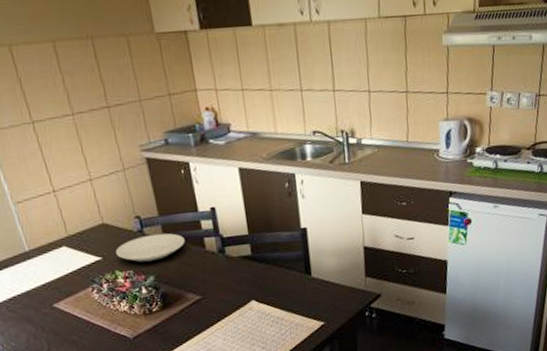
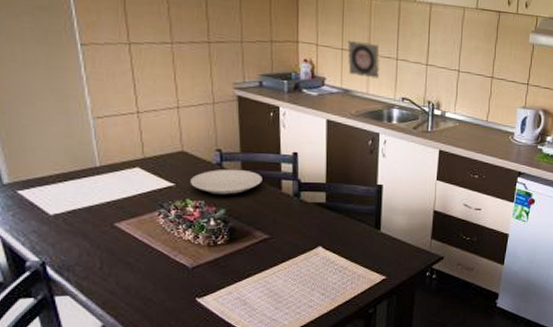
decorative plate: none [246,77,285,116] -> present [347,41,380,79]

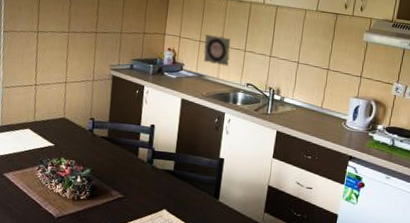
plate: present [191,169,263,196] -> none [66,135,124,159]

